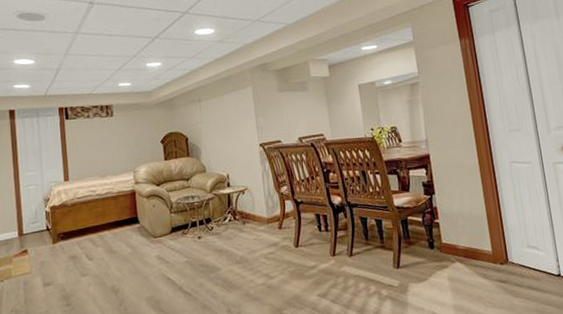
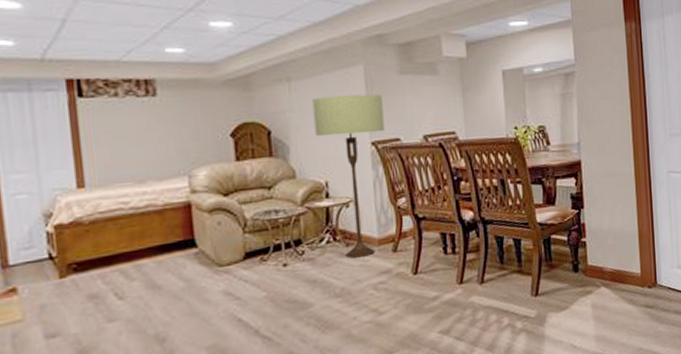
floor lamp: none [216,107,269,233] -> present [312,94,384,258]

